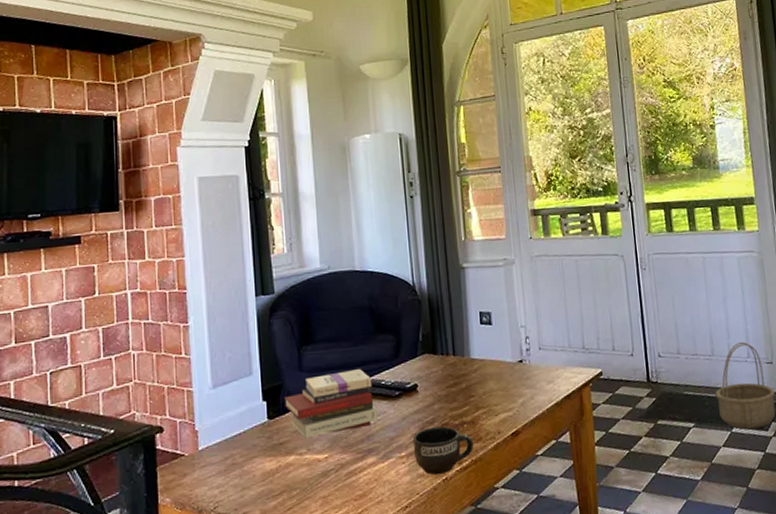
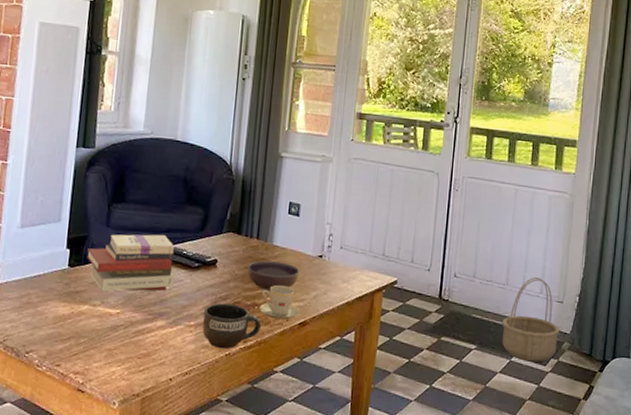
bowl: none [449,374,503,408] -> present [247,260,300,292]
teacup: none [468,398,510,434] -> present [259,285,300,320]

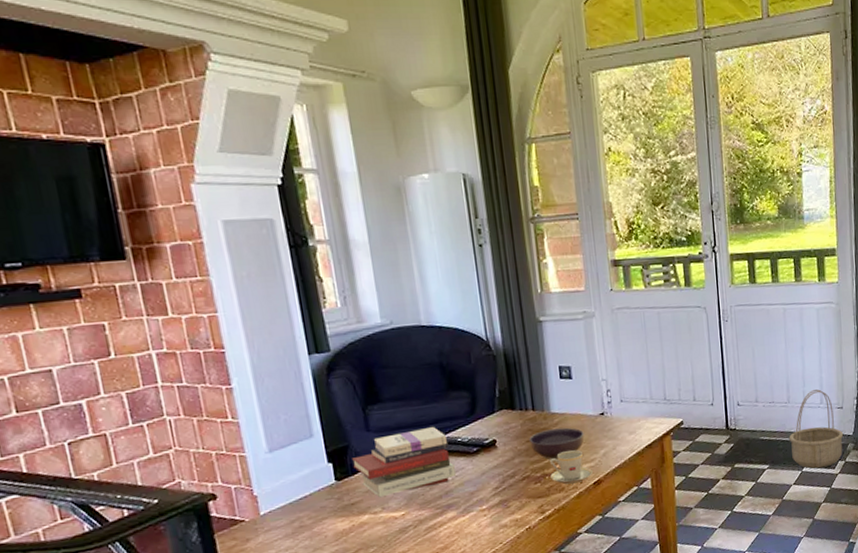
mug: present [202,303,262,349] -> none [494,479,557,525]

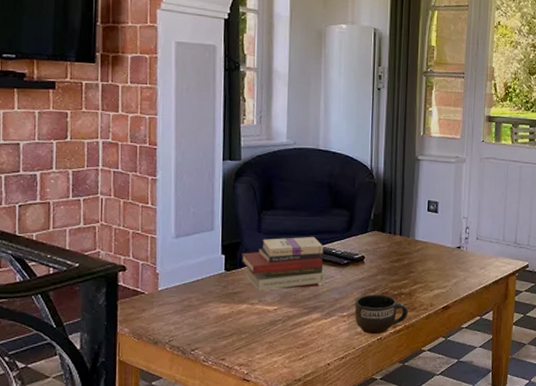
mug: none [494,479,557,525] -> present [355,294,409,335]
bowl: present [529,427,585,460] -> none [393,254,441,282]
teacup: present [550,450,593,485] -> none [406,276,443,305]

